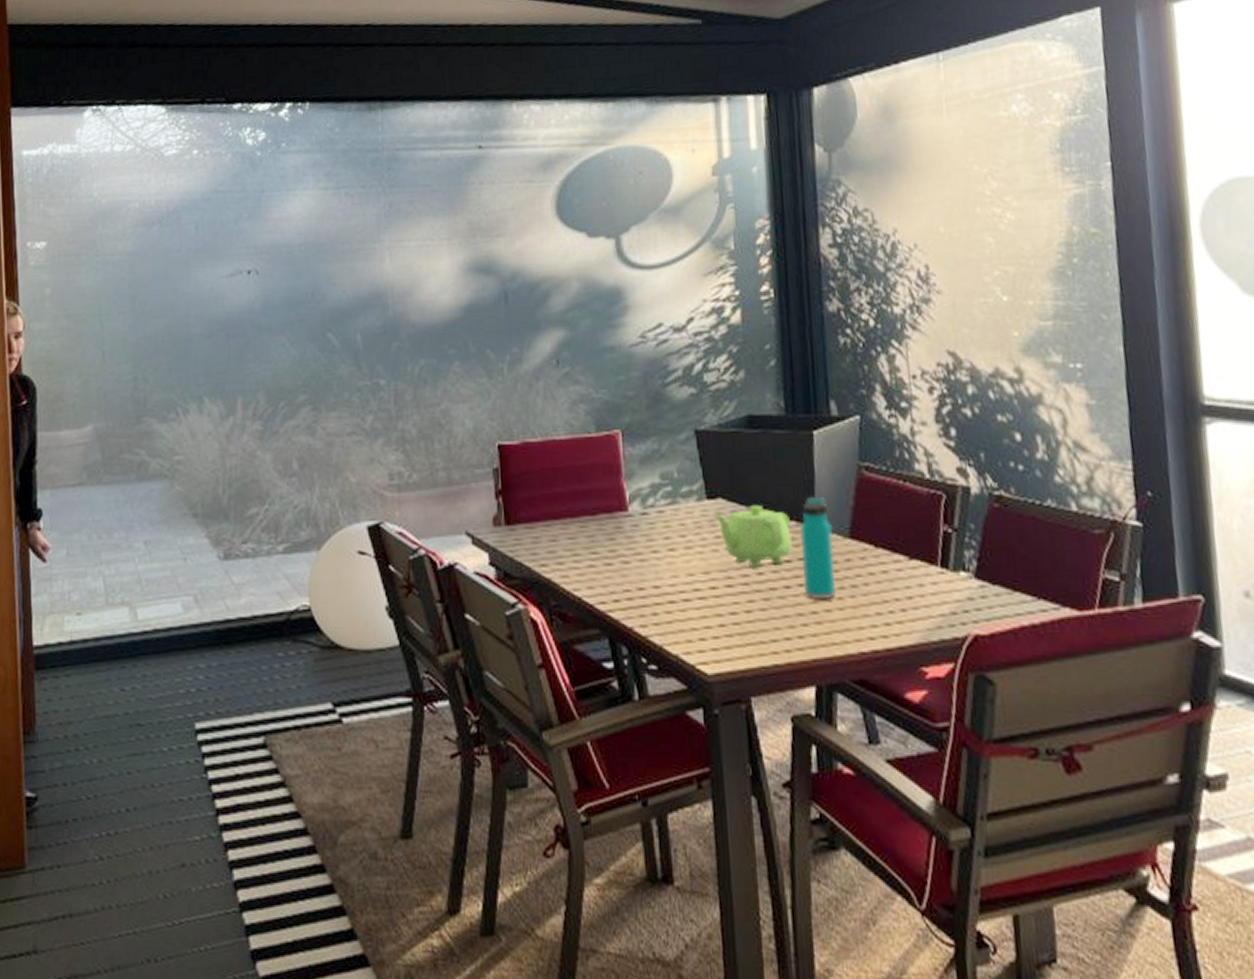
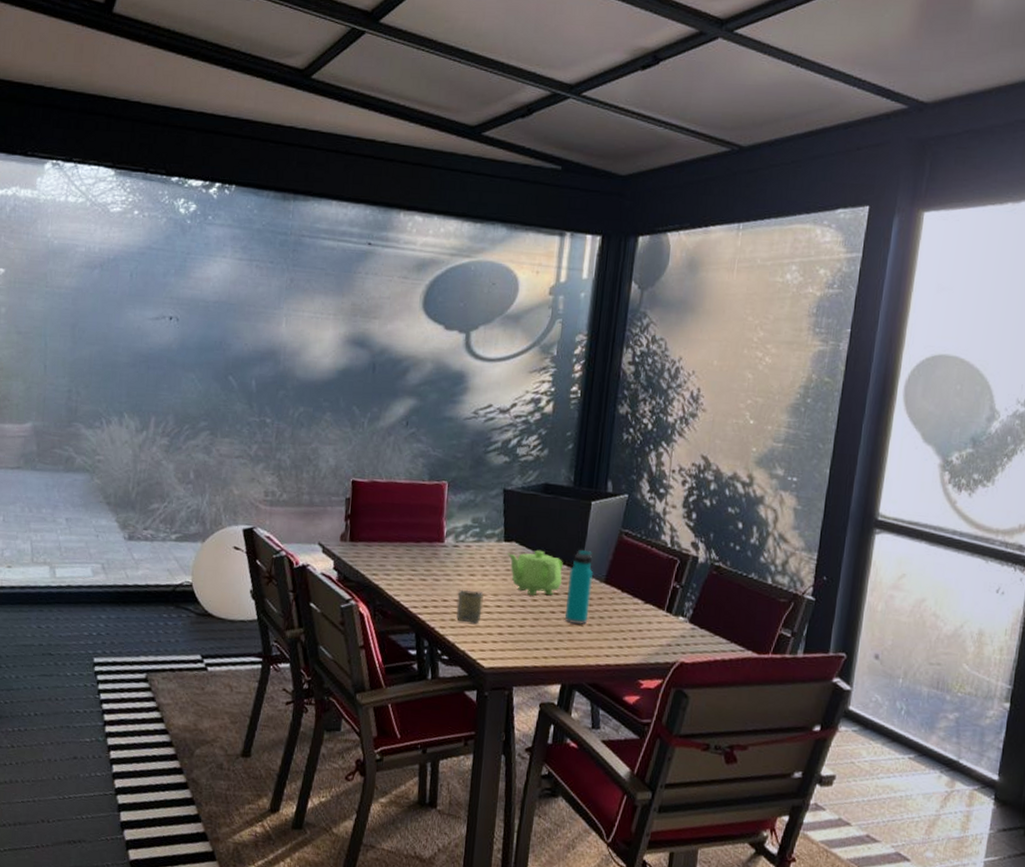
cup: none [656,570,693,616] -> present [455,589,484,624]

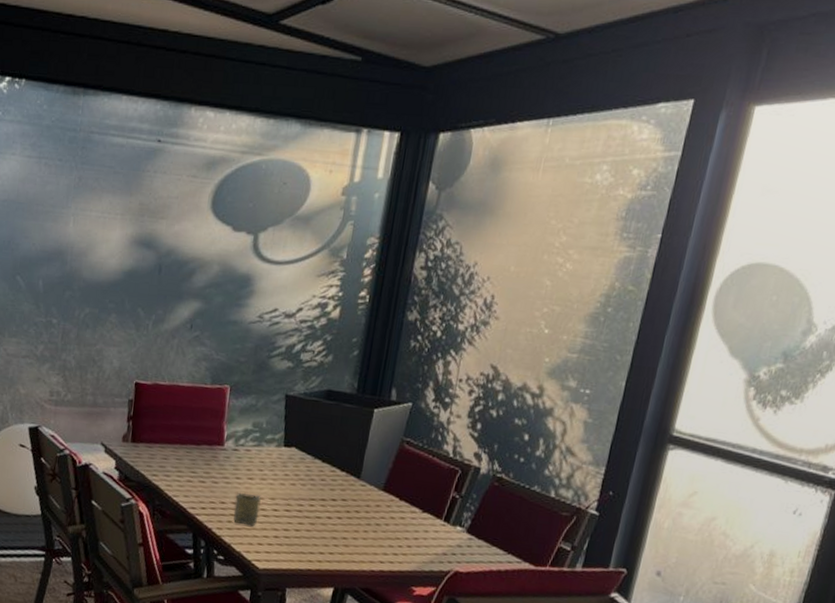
teapot: present [507,550,564,596] -> none [286,456,343,502]
water bottle: present [565,549,594,624] -> none [341,456,373,531]

